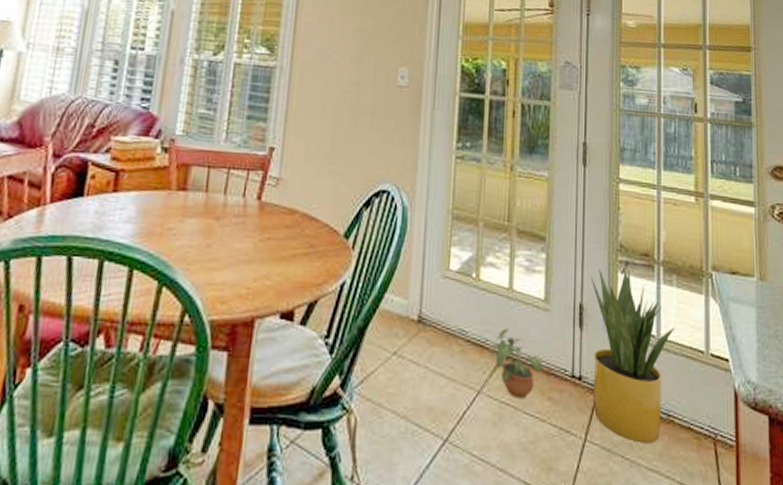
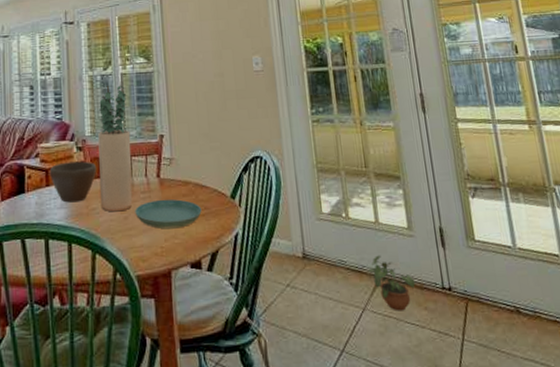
bowl: none [119,164,184,218] -> present [49,161,97,203]
vase: none [179,72,237,237] -> present [98,81,133,212]
saucer: none [221,227,306,267] -> present [135,199,202,229]
planter: present [590,268,674,444] -> none [444,194,530,338]

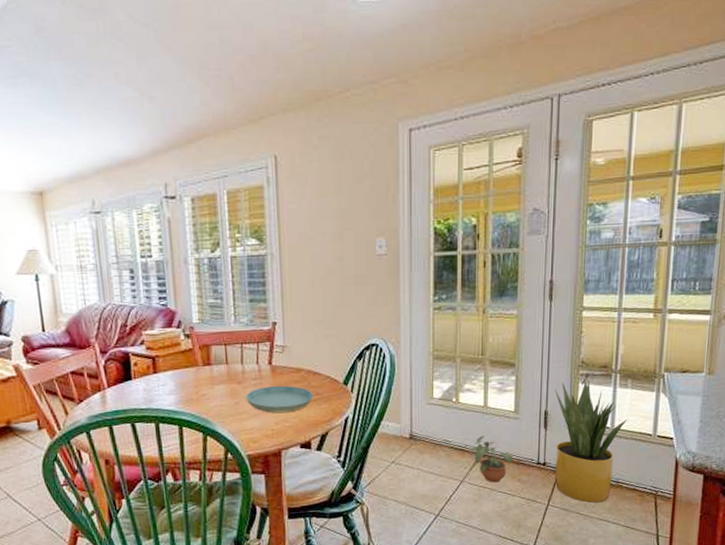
bowl: present [49,161,97,203] -> none [156,348,207,389]
vase: present [98,81,133,212] -> none [206,265,244,398]
planter: none [444,194,530,338] -> present [554,380,627,503]

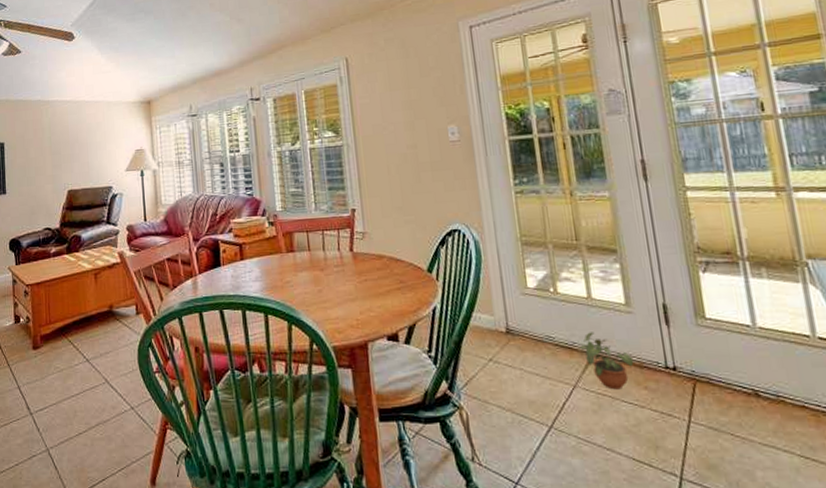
saucer: present [246,385,314,414] -> none [329,272,398,302]
planter: present [554,380,627,503] -> none [669,268,772,422]

